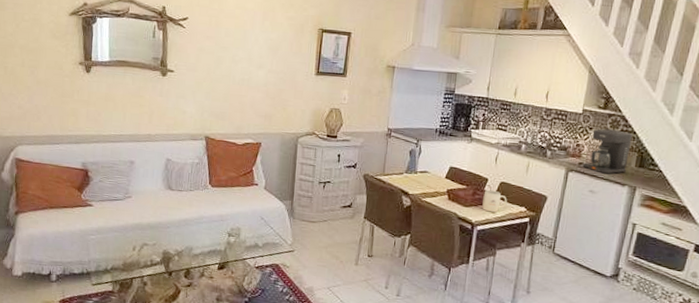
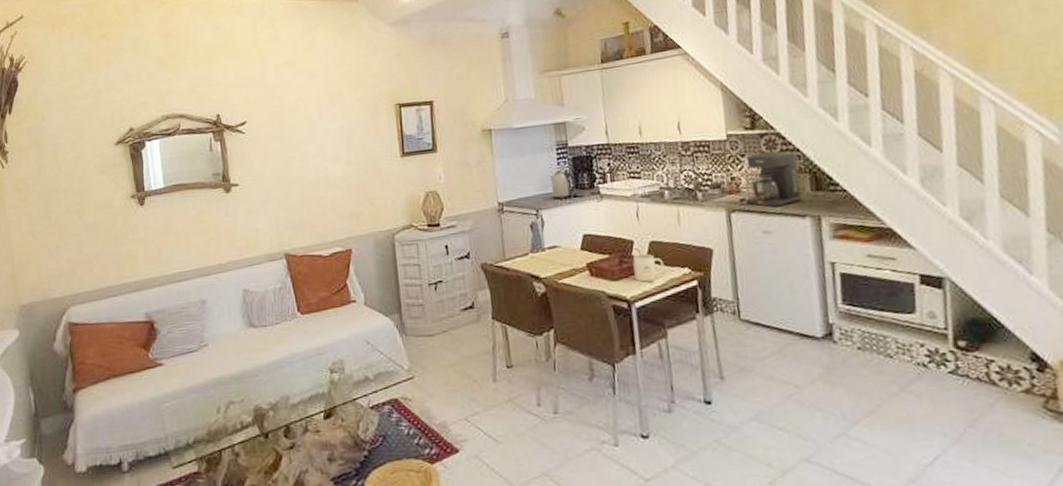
kettle: none [432,112,455,136] -> present [550,171,577,200]

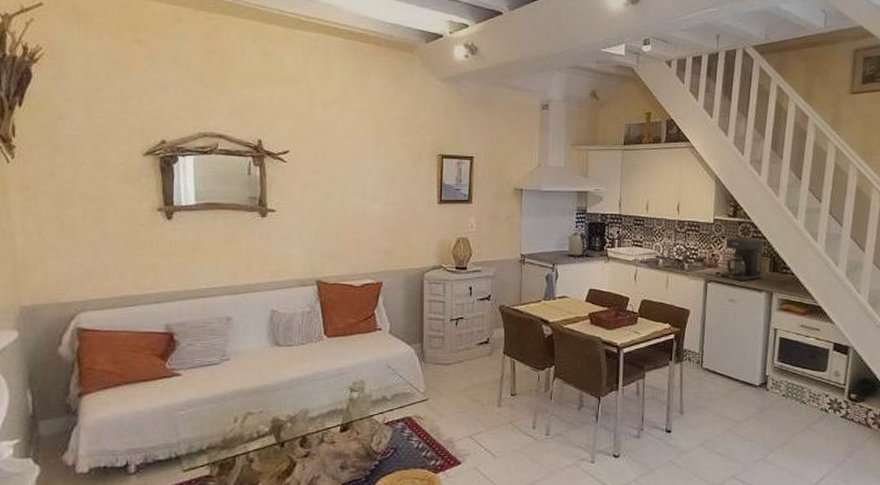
mug: present [632,253,665,282] -> none [626,309,651,333]

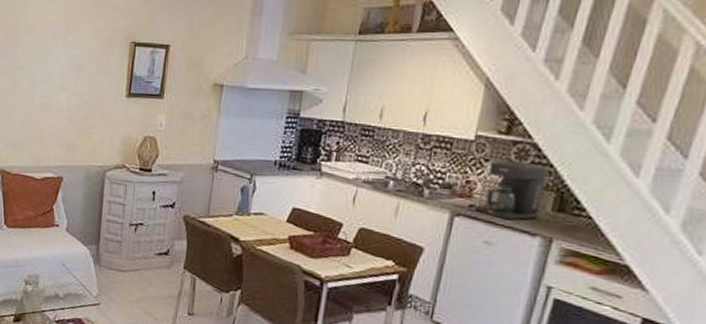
kettle: present [567,233,589,257] -> none [270,140,299,169]

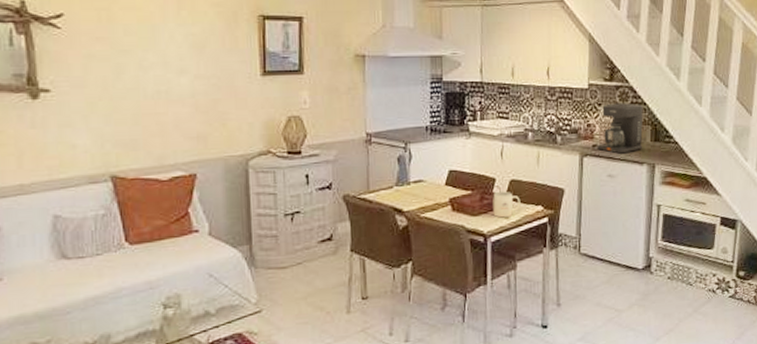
mug: none [334,237,369,267] -> present [493,191,521,218]

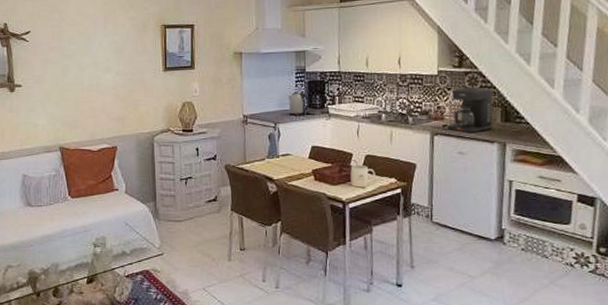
kettle: none [422,106,447,134] -> present [288,92,310,116]

